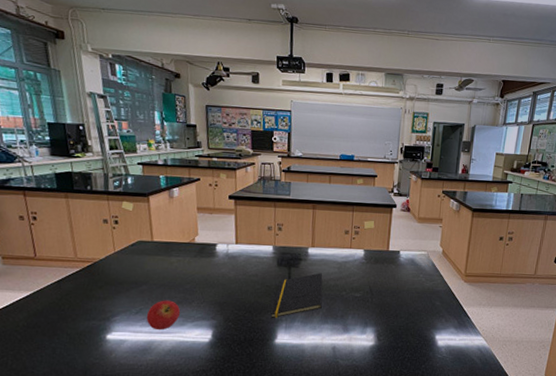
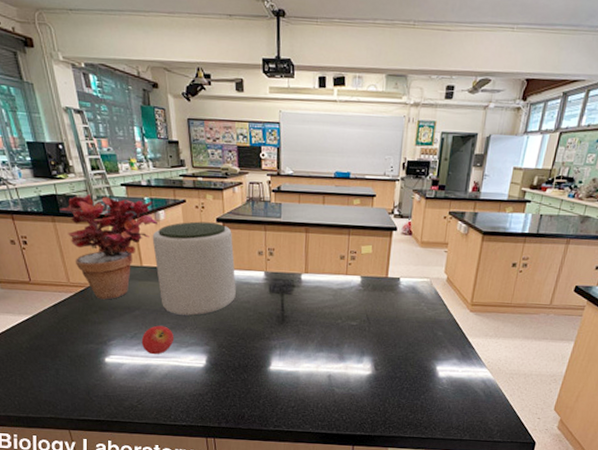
potted plant: none [74,171,172,275] -> present [59,193,159,300]
plant pot: none [164,198,245,290] -> present [152,221,236,316]
notepad: present [271,273,323,319] -> none [264,300,317,346]

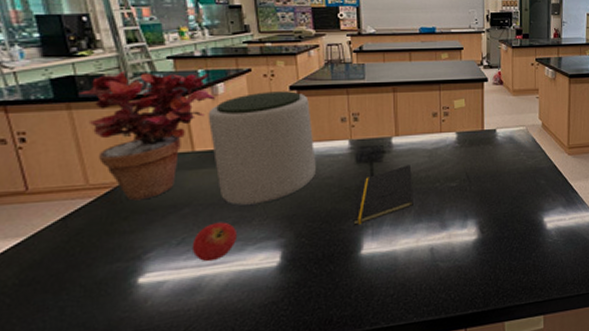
notepad: none [264,300,317,346] -> present [353,164,413,227]

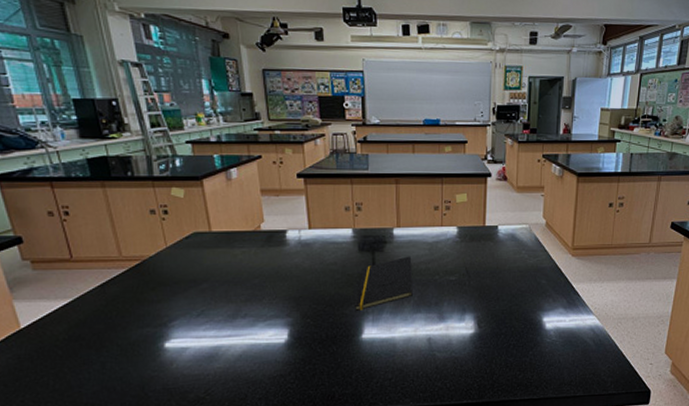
potted plant: present [78,70,217,201] -> none [111,153,230,273]
fruit: present [192,222,236,262] -> none [210,298,249,334]
plant pot: present [208,91,316,205] -> none [223,178,321,284]

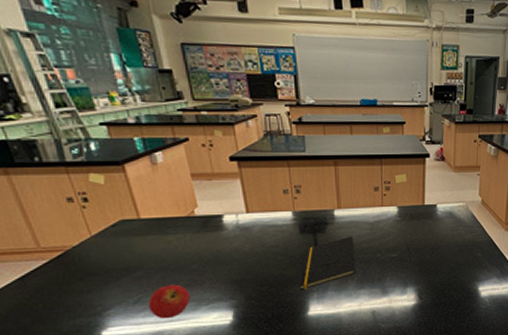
fruit: none [210,298,249,334] -> present [148,284,190,319]

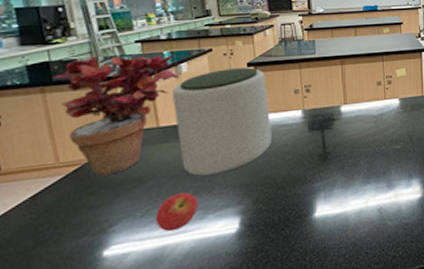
potted plant: none [14,136,156,264] -> present [52,55,180,176]
plant pot: none [149,162,261,270] -> present [172,67,272,176]
notepad: present [299,236,356,291] -> none [307,130,362,191]

